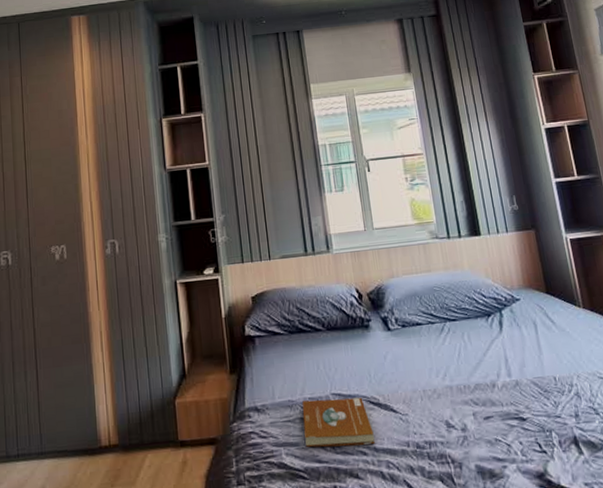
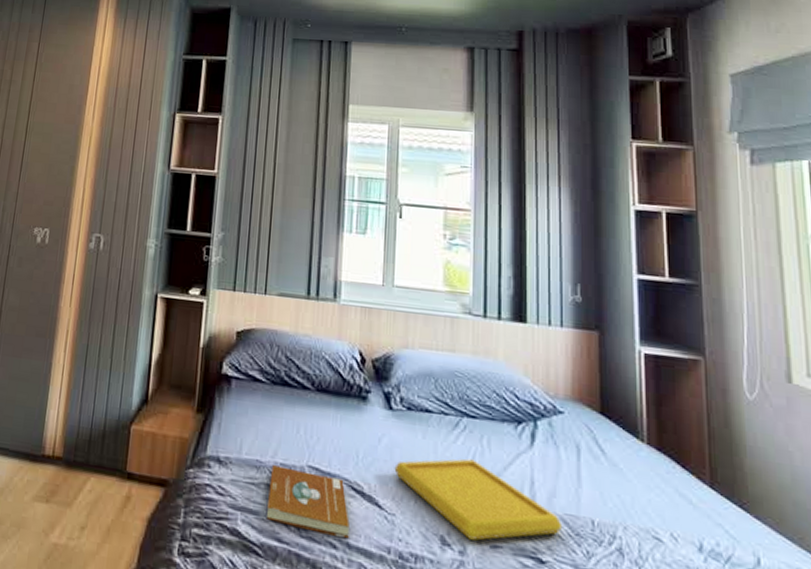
serving tray: none [400,354,534,418] -> present [394,458,563,541]

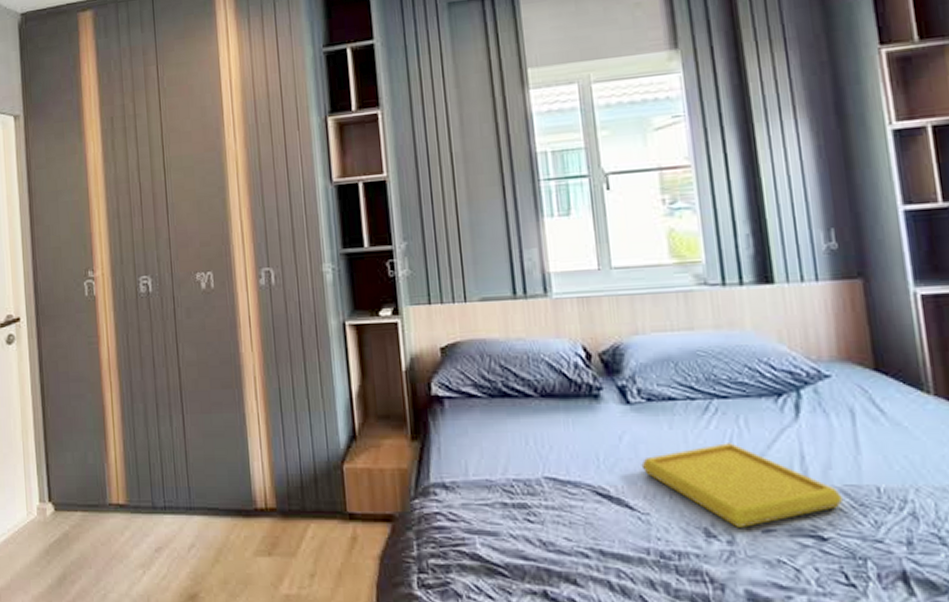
book: present [267,465,350,538] -> none [504,482,601,545]

